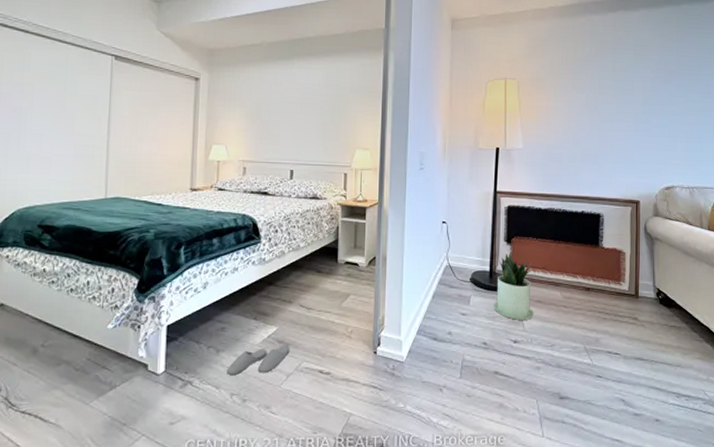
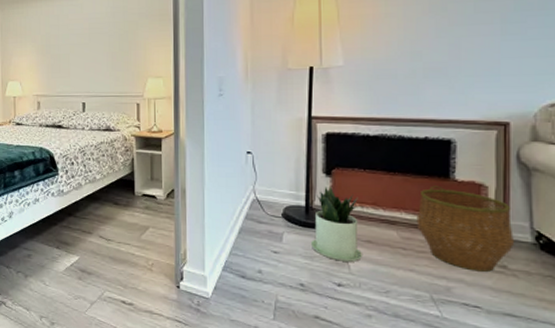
slippers: present [226,345,290,375] -> none [35,274,92,299]
basket: none [575,252,643,323] -> present [416,185,515,272]

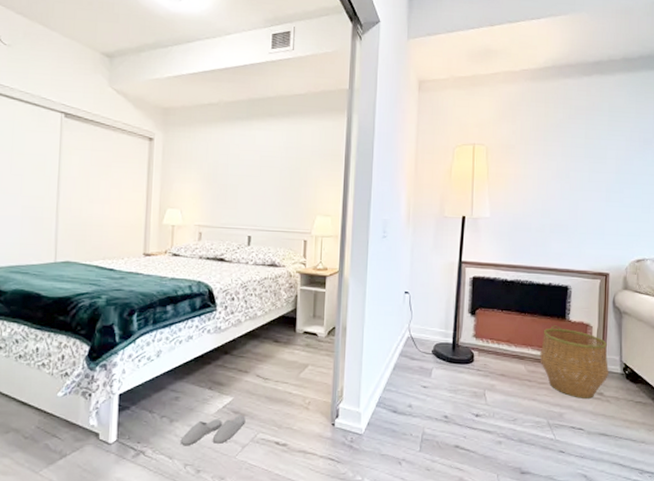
slippers: none [35,274,92,299] -> present [180,415,246,445]
planter: present [310,187,363,262] -> none [455,326,498,394]

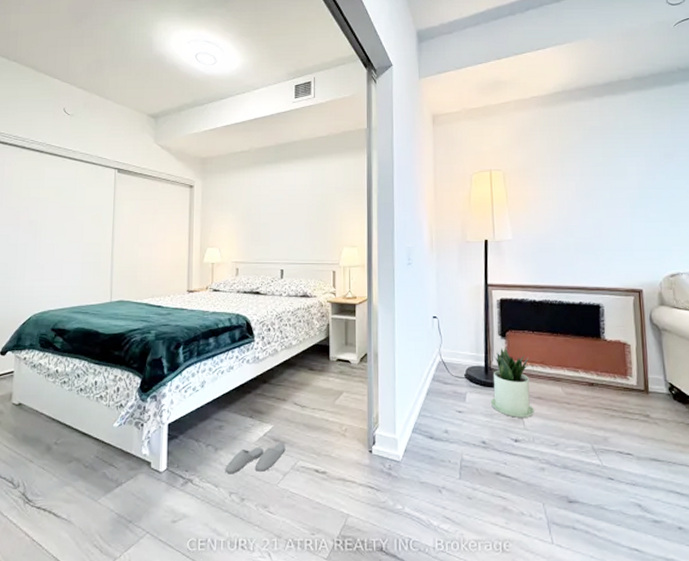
planter: none [455,326,498,394] -> present [490,348,535,418]
basket: present [540,325,609,399] -> none [577,345,654,421]

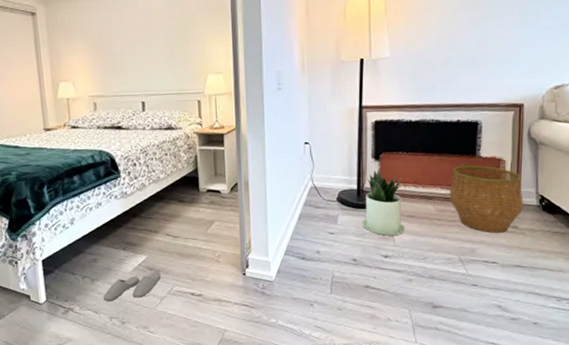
basket: none [577,345,654,421] -> present [449,162,524,233]

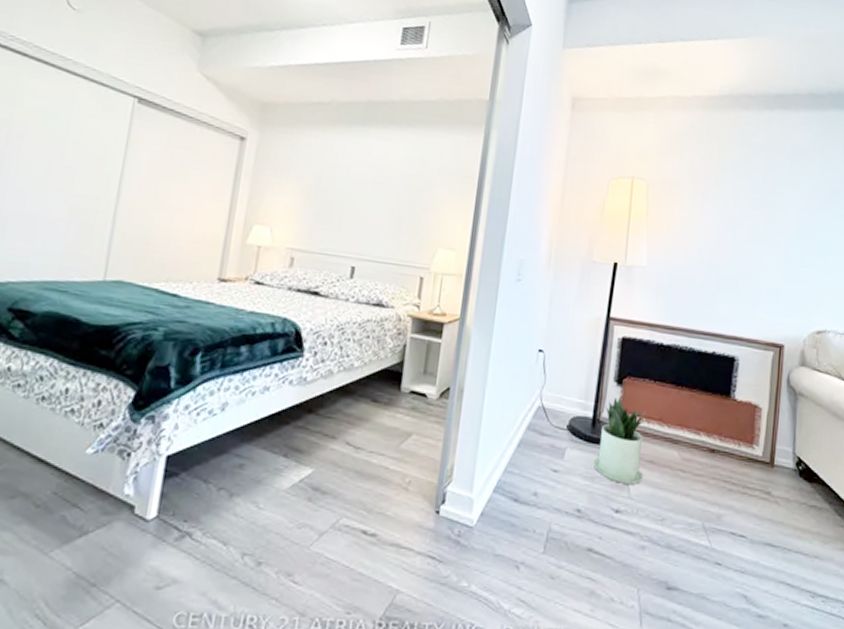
slippers: present [103,271,161,301] -> none [239,493,327,529]
basket: present [449,162,524,233] -> none [697,404,780,498]

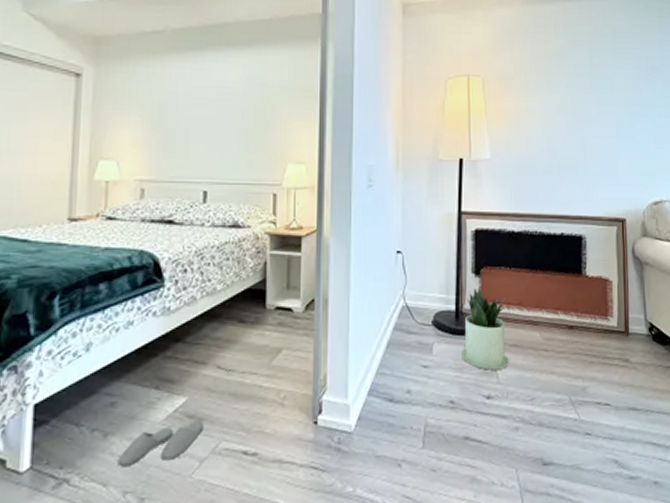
slippers: none [239,493,327,529] -> present [117,420,204,466]

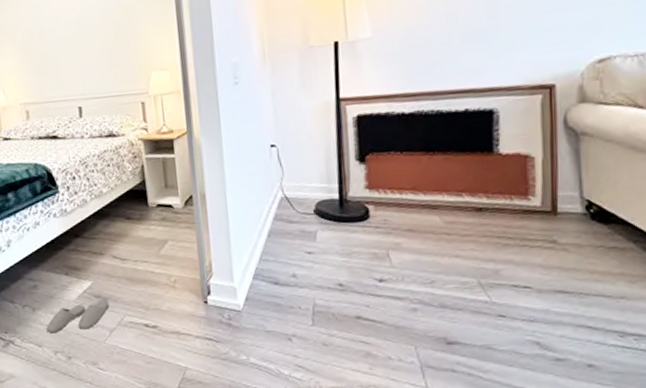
planter: present [460,288,510,370] -> none [347,175,405,255]

